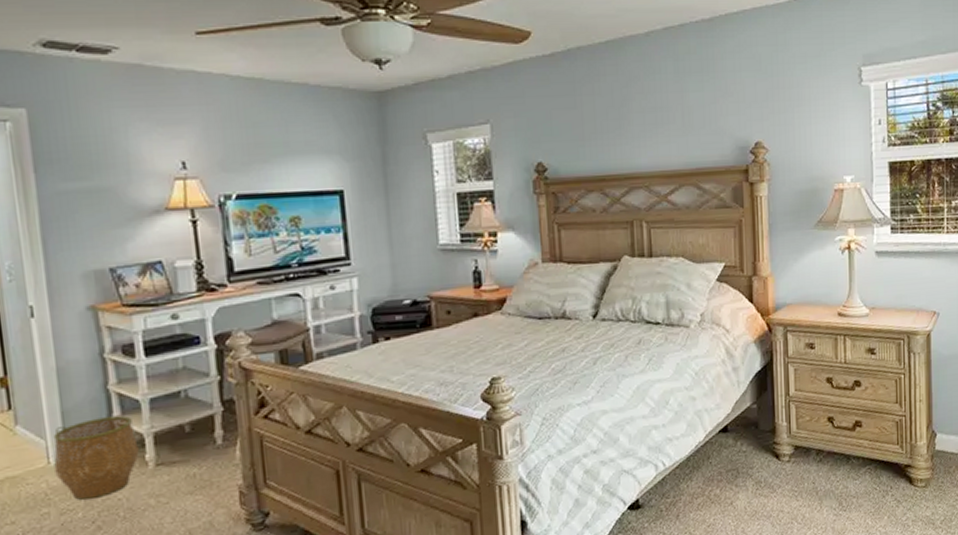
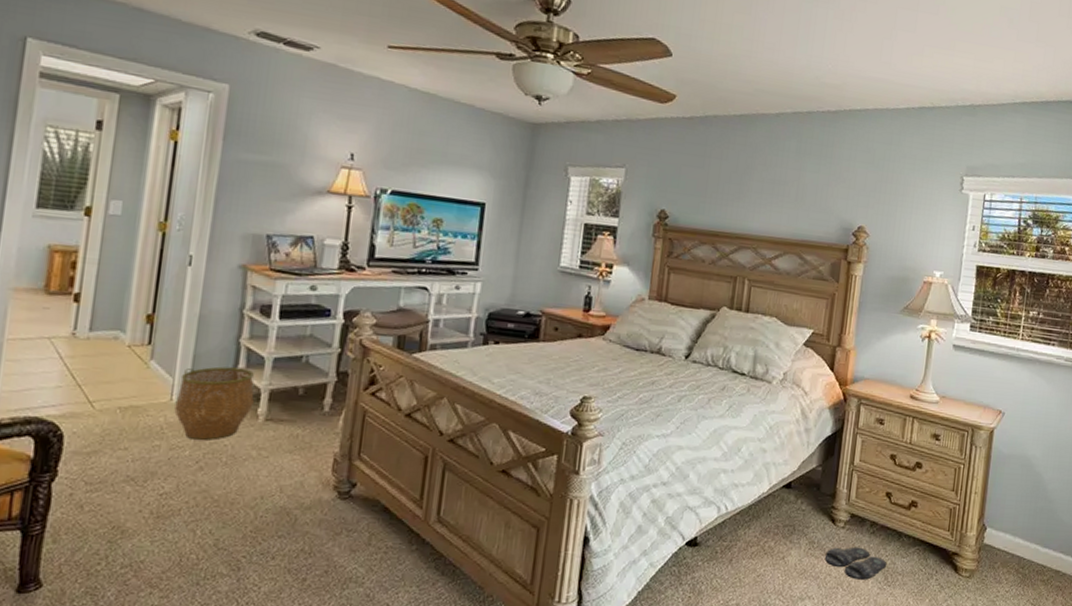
slippers: none [775,477,840,511] -> present [825,546,887,580]

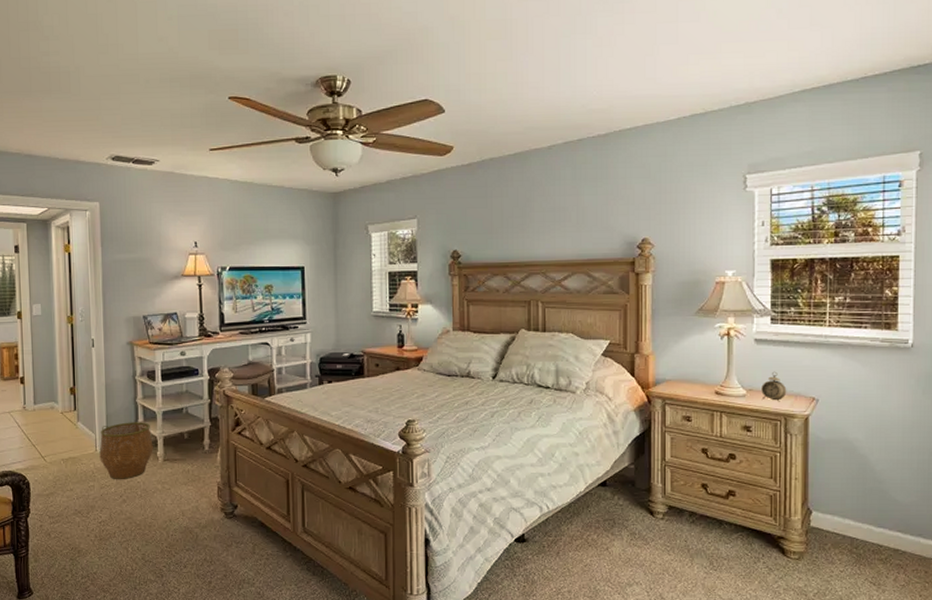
slippers: present [825,546,887,580] -> none [648,536,711,566]
alarm clock: none [953,380,977,412] -> present [761,371,787,402]

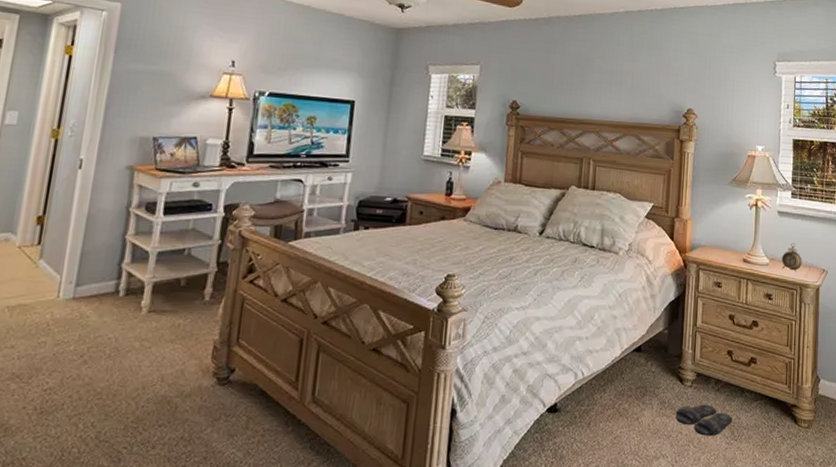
basket: present [99,422,153,479] -> none [61,262,138,334]
slippers: none [648,536,711,566] -> present [676,404,733,436]

